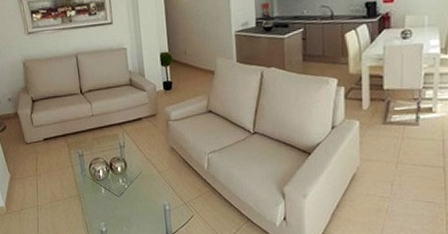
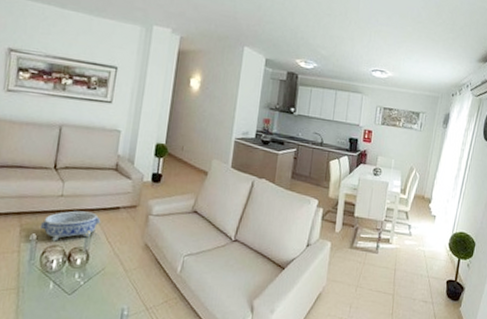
decorative bowl: none [82,125,129,155] -> present [39,210,101,242]

